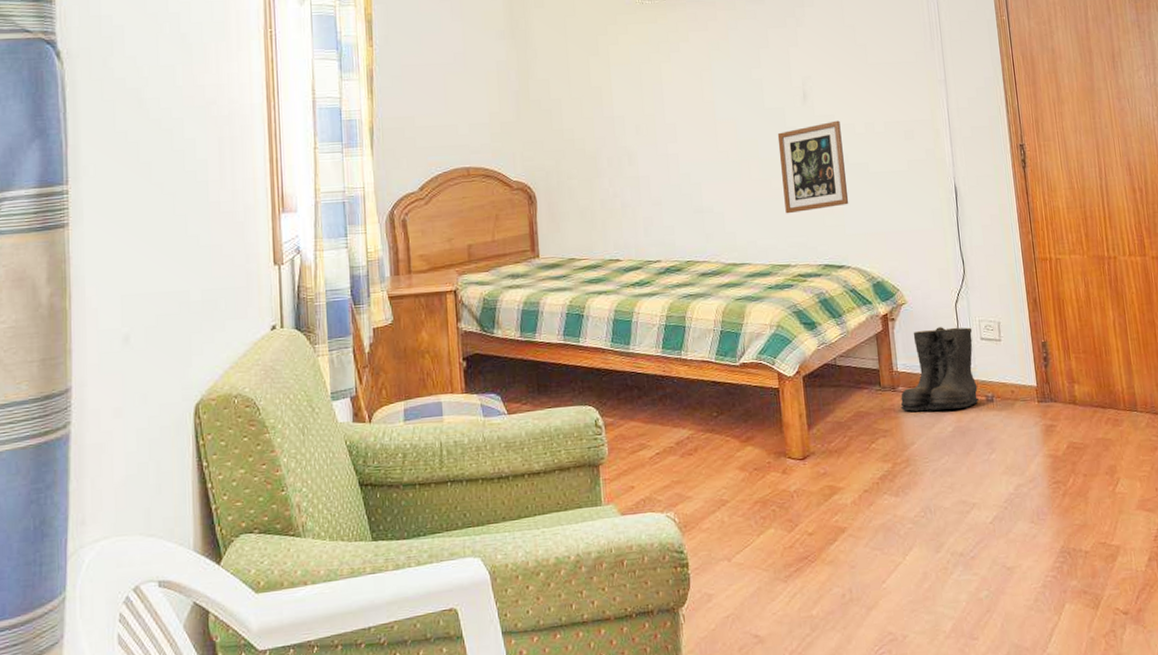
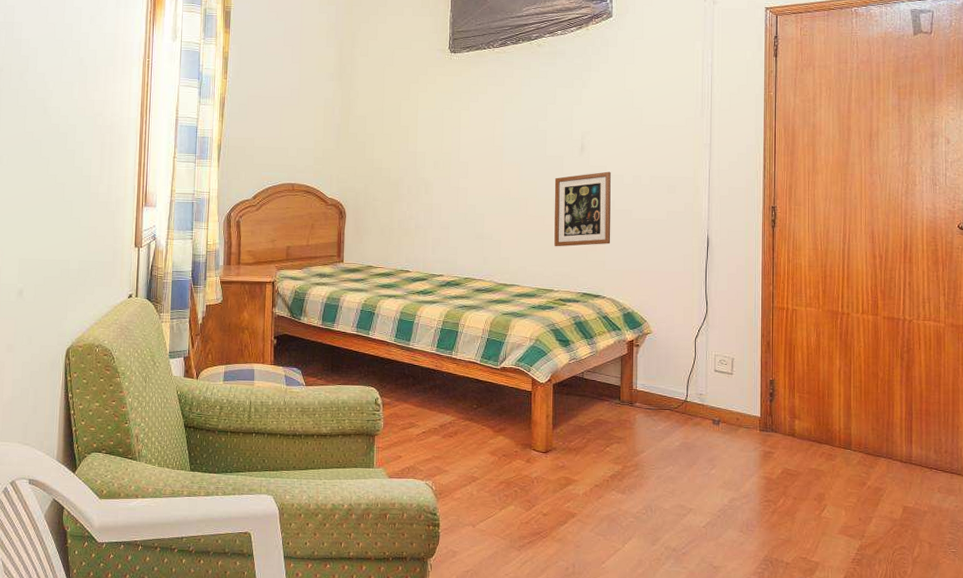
boots: present [900,327,982,412] -> none [635,357,709,428]

